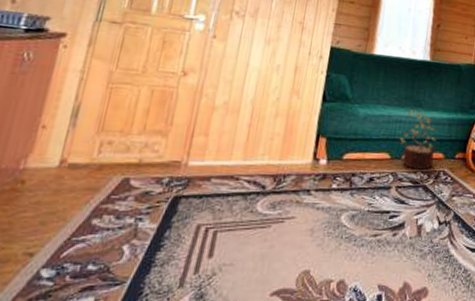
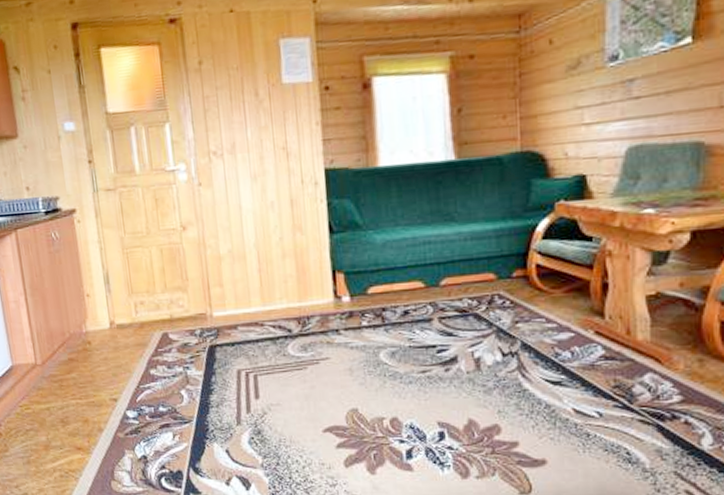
decorative plant: present [398,110,436,170] -> none [430,225,482,296]

